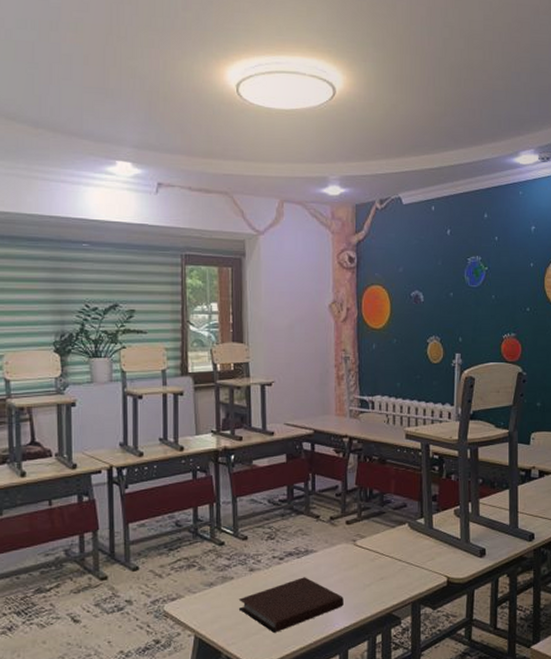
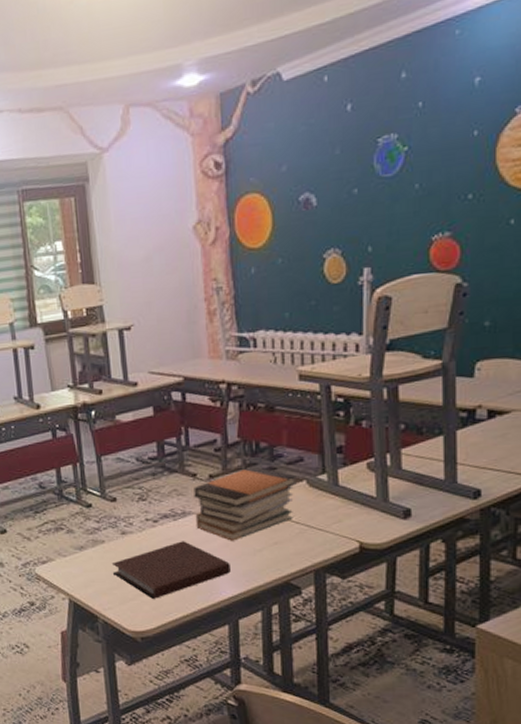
book stack: none [316,510,401,577] -> present [194,466,297,541]

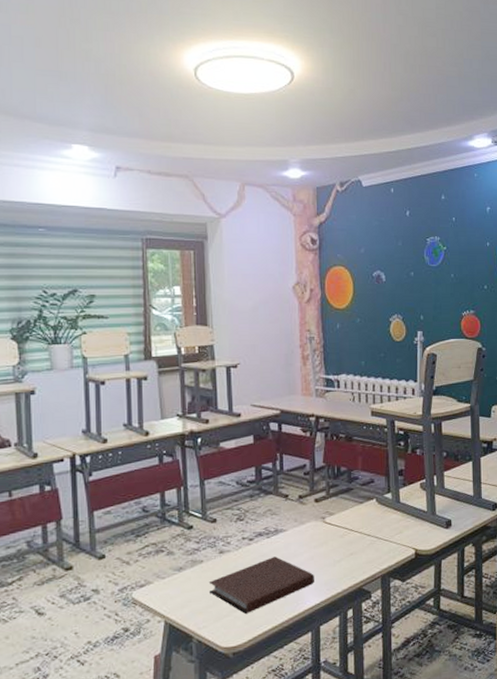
book stack: present [194,466,297,541] -> none [285,487,369,554]

